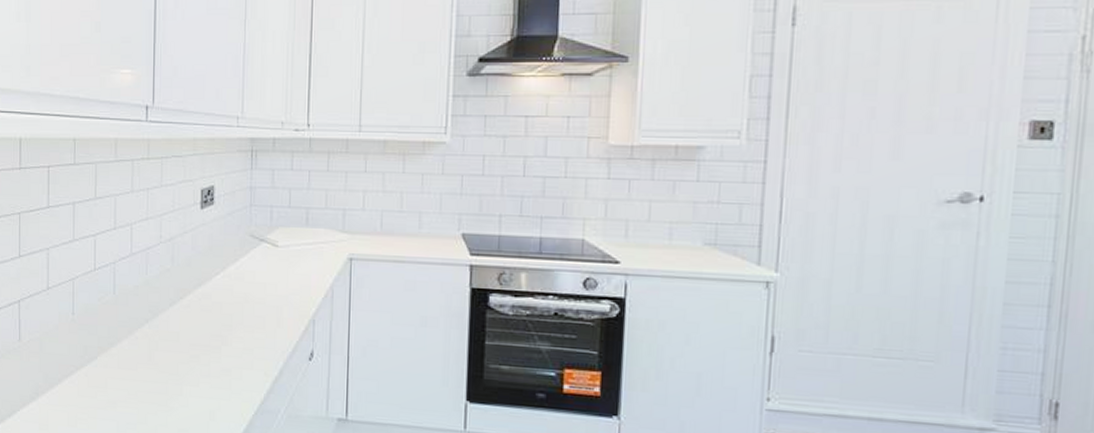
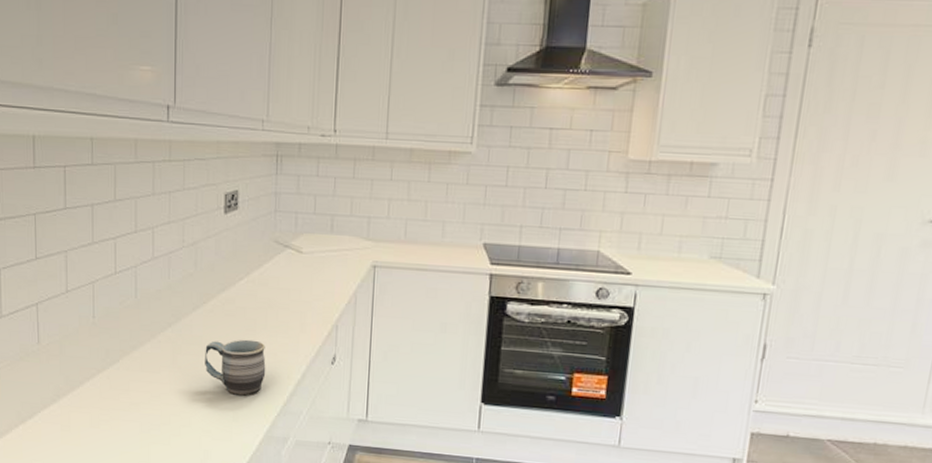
mug: none [181,335,243,394] -> present [205,339,266,396]

